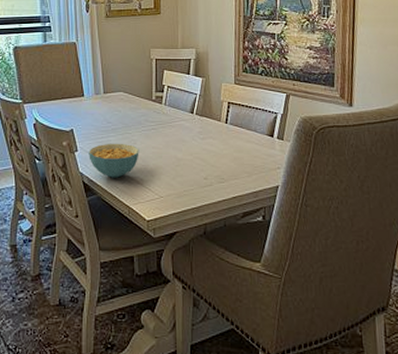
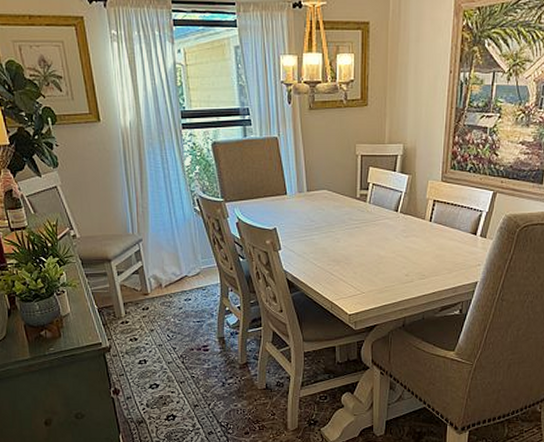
cereal bowl: present [89,143,139,178] -> none [292,241,343,275]

